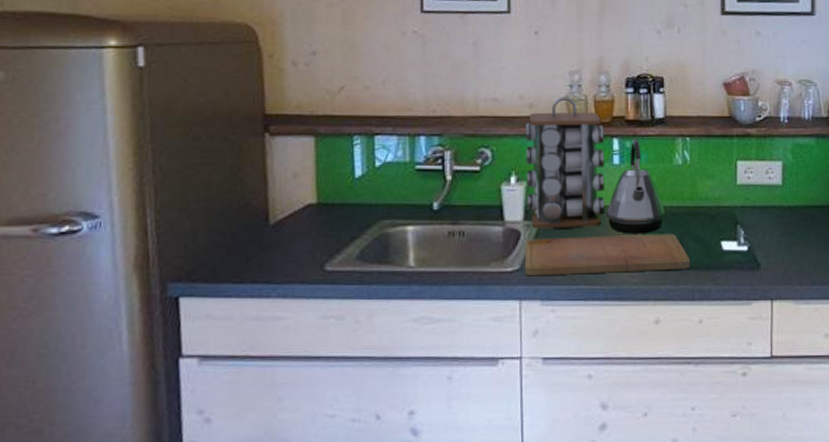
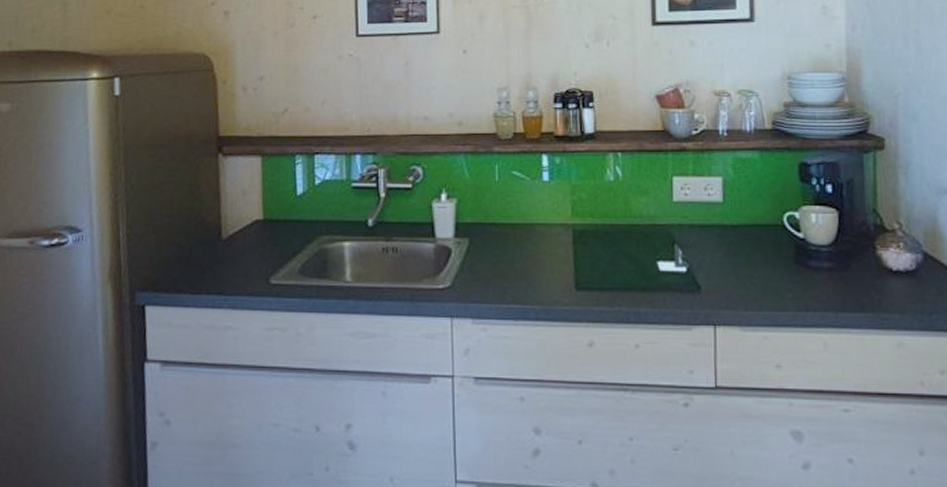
cutting board: present [524,234,691,277] -> none [455,253,625,294]
spice rack: present [525,97,605,229] -> none [455,114,535,246]
kettle: present [607,138,665,234] -> none [537,154,597,253]

